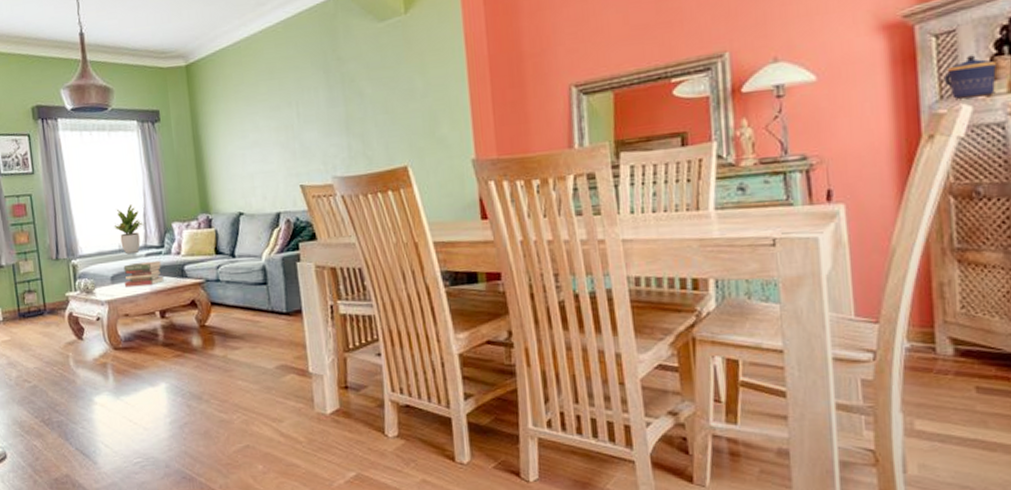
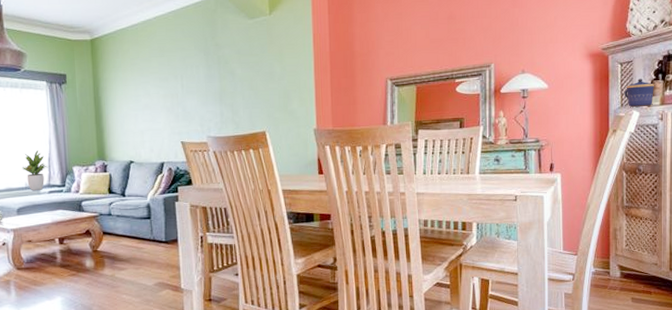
books: present [123,260,164,288] -> none [28,197,64,219]

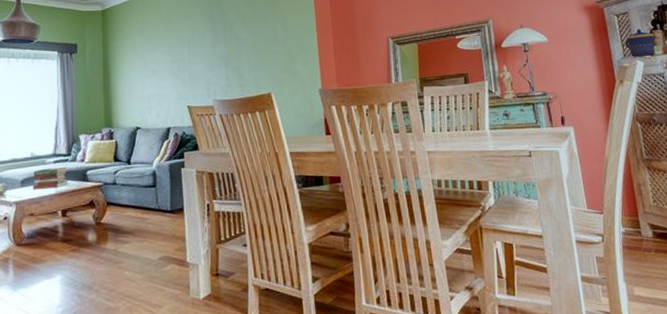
potted plant: present [22,150,50,191] -> none [28,119,57,161]
books: none [28,197,64,219] -> present [32,166,68,190]

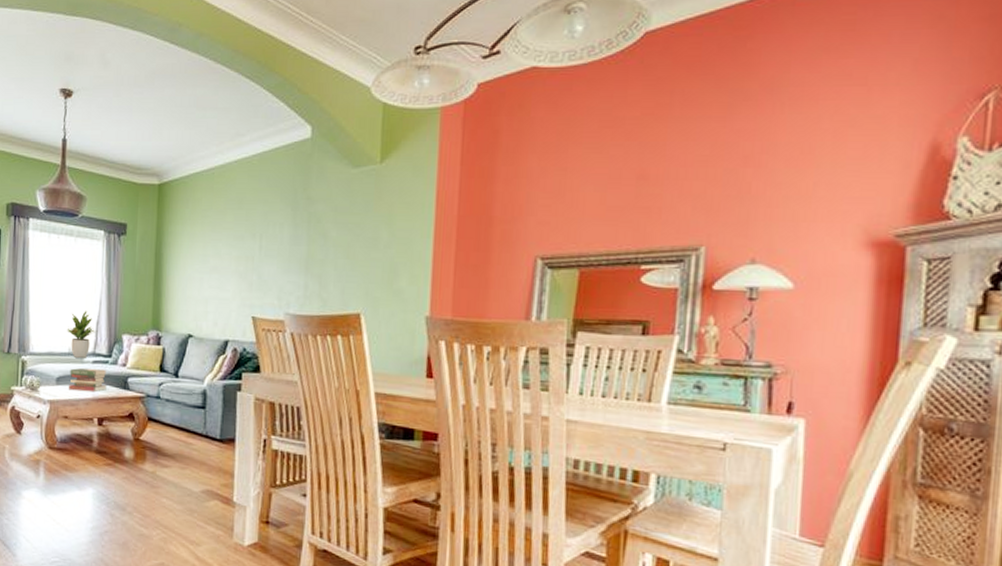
potted plant: none [28,119,57,161] -> present [67,311,98,359]
decorative jar: present [625,29,655,58] -> none [931,286,990,332]

